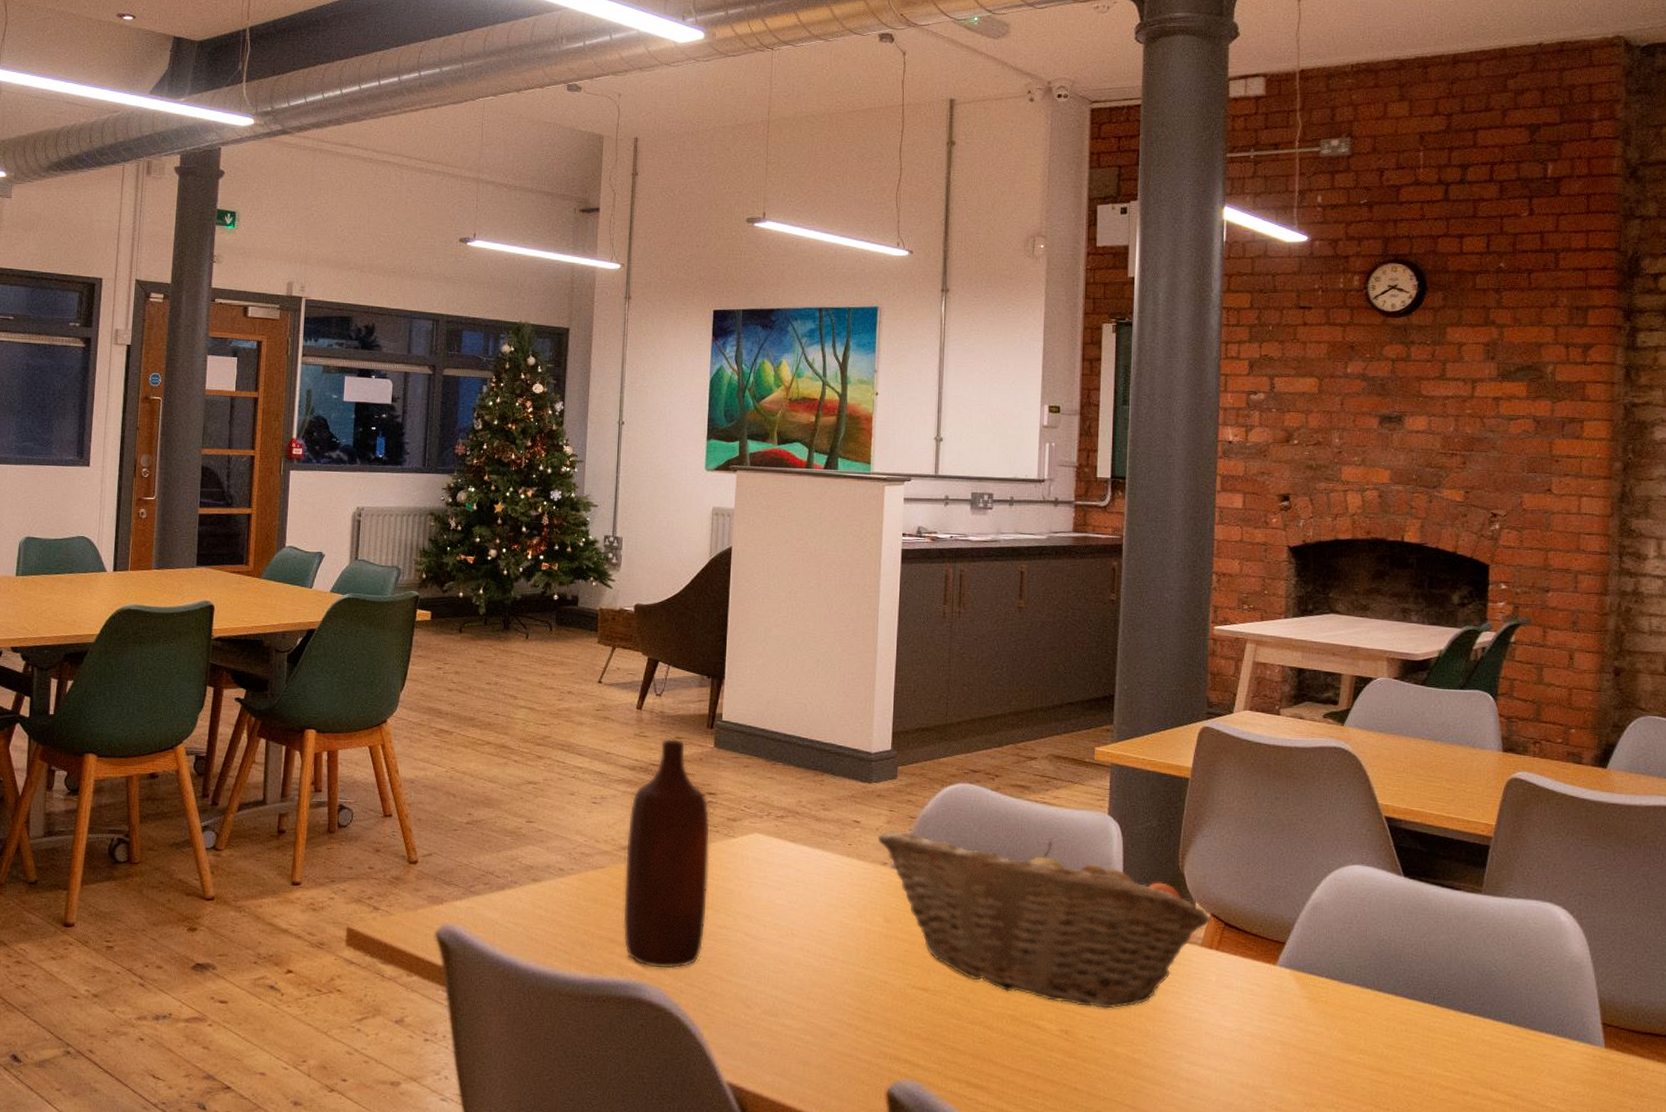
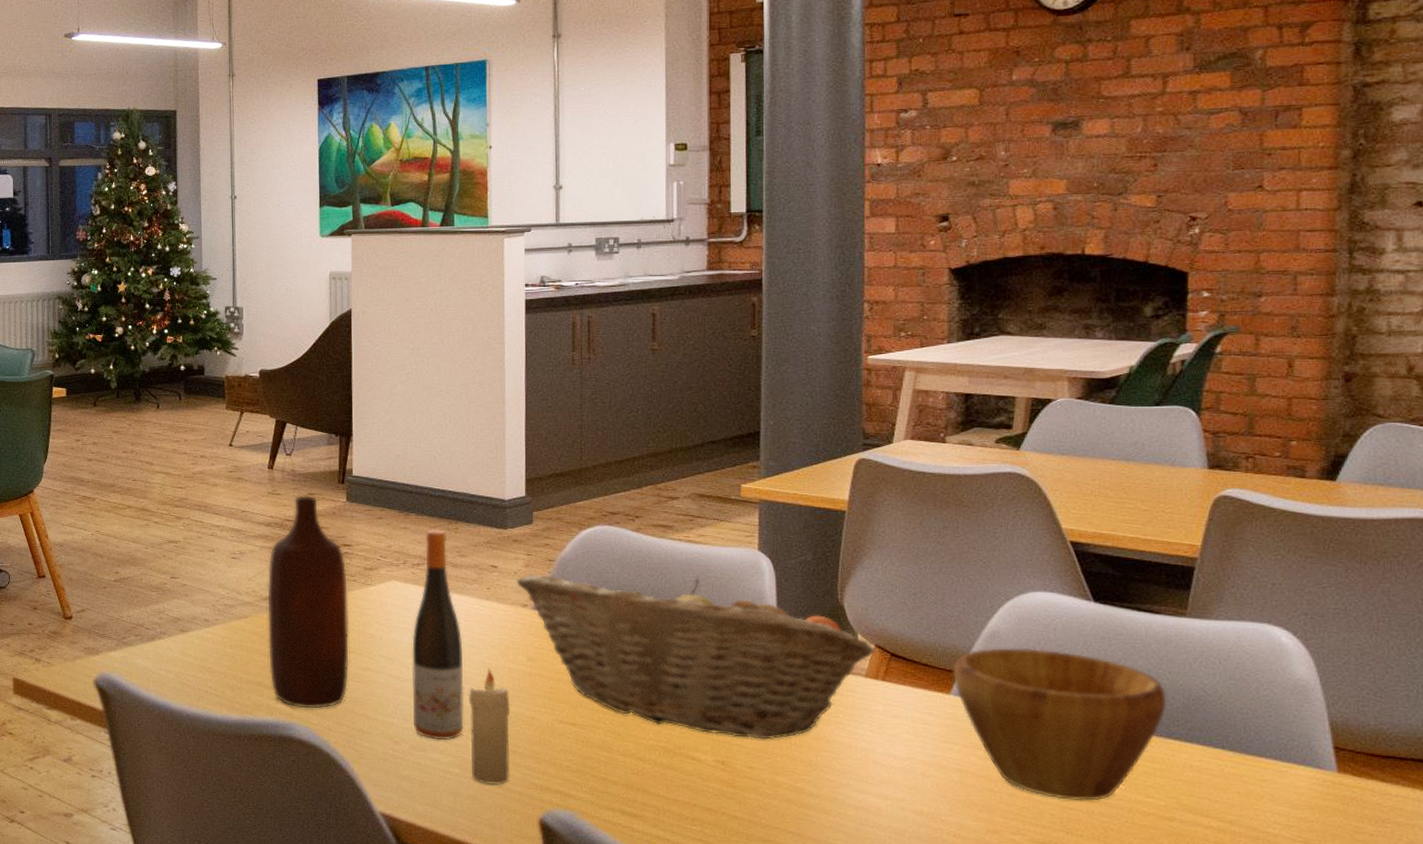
wine bottle: none [766,780,822,1005] -> present [412,529,464,741]
candle: none [823,928,865,1053] -> present [469,668,510,785]
bowl: none [1280,919,1464,1074] -> present [953,648,1167,801]

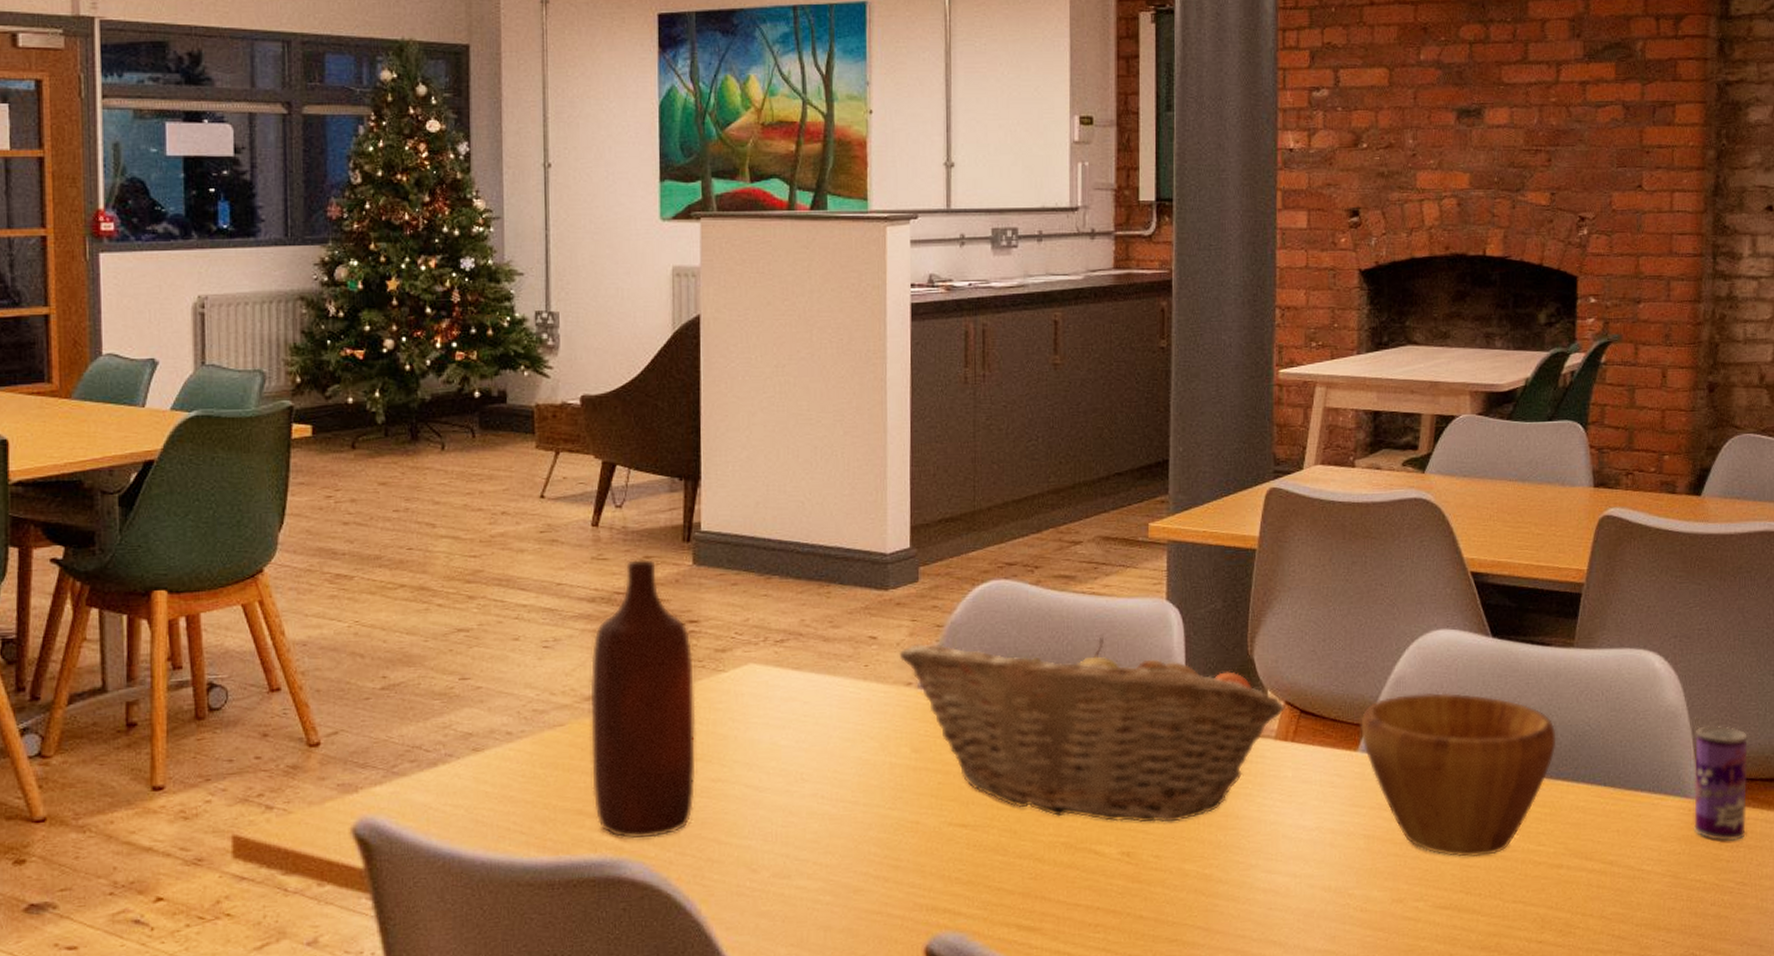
wine bottle: present [412,529,464,741] -> none [773,594,837,863]
candle: present [469,668,510,785] -> none [843,765,892,912]
beverage can: none [1329,702,1396,816] -> present [1694,725,1748,841]

